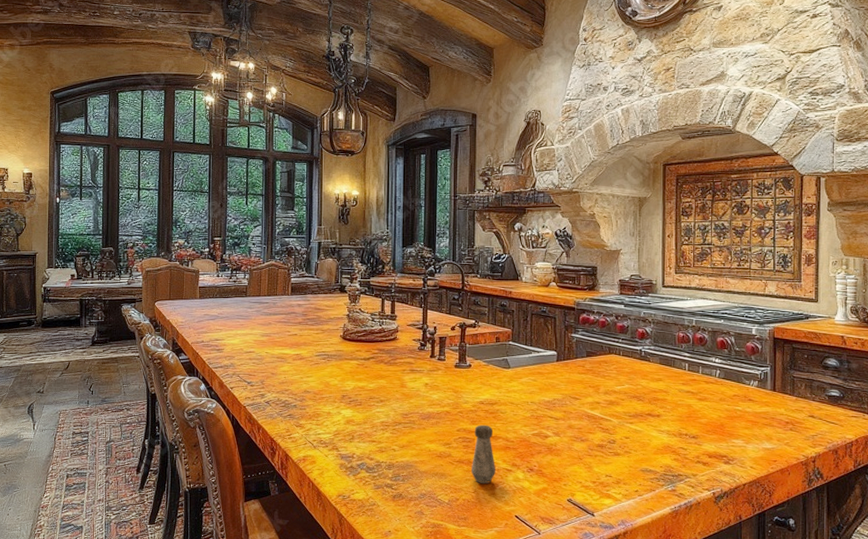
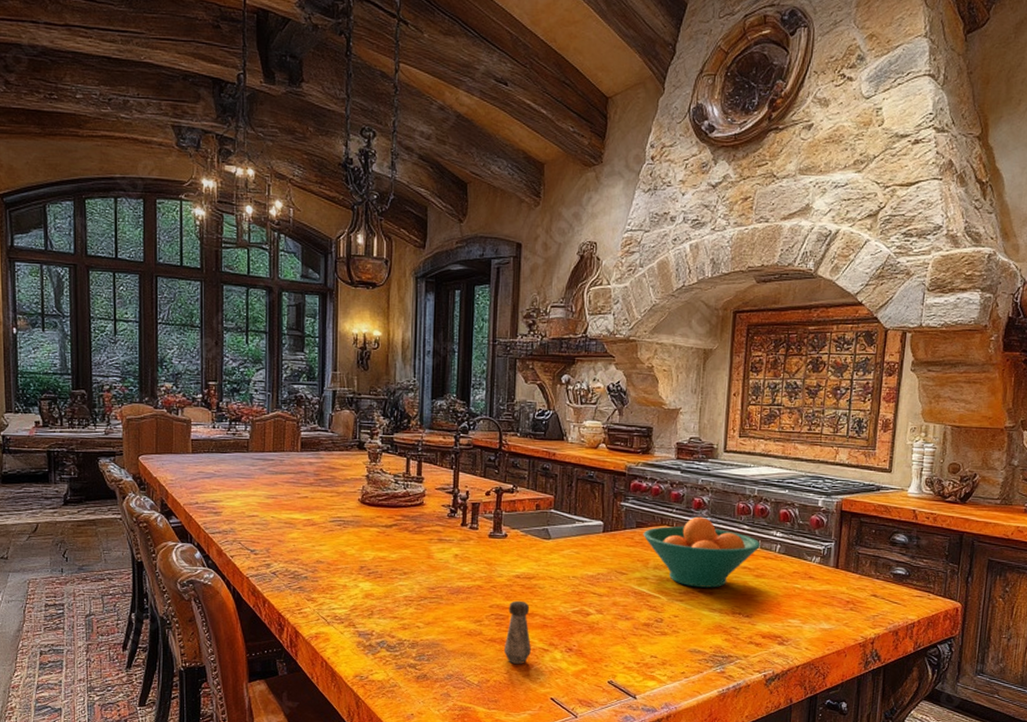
fruit bowl: none [593,345,701,411] -> present [643,516,760,588]

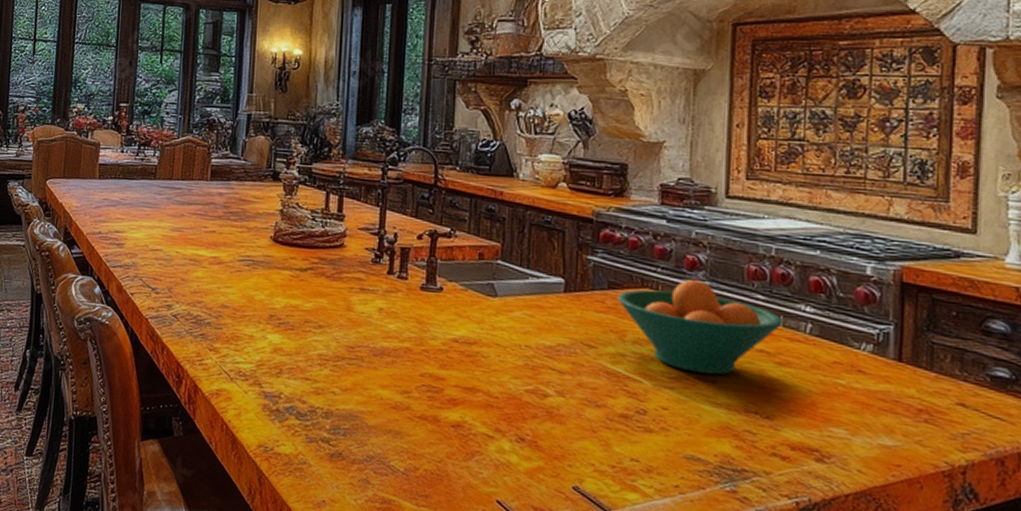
salt shaker: present [504,600,531,665] -> none [438,370,472,453]

